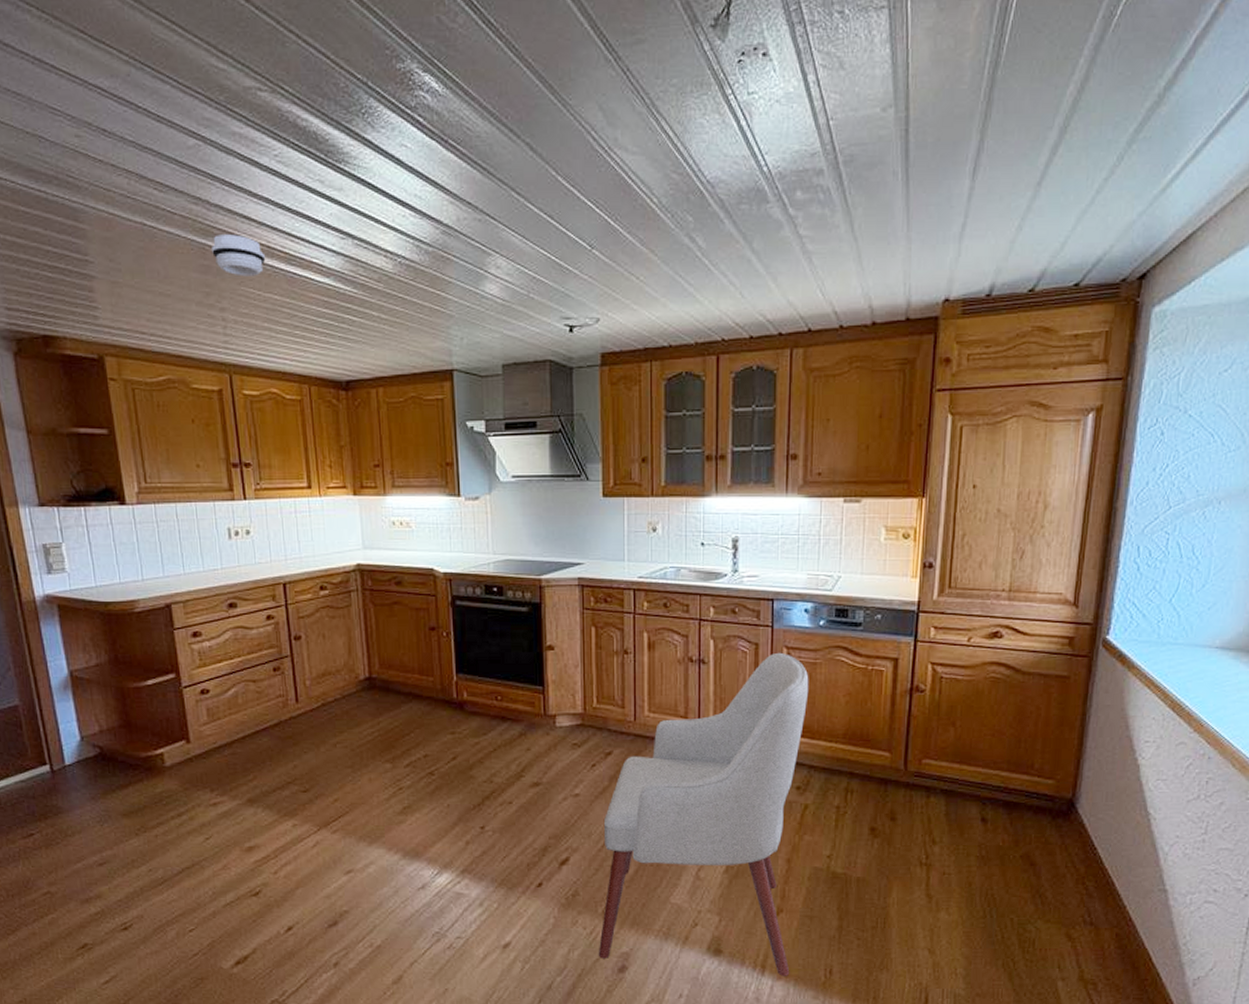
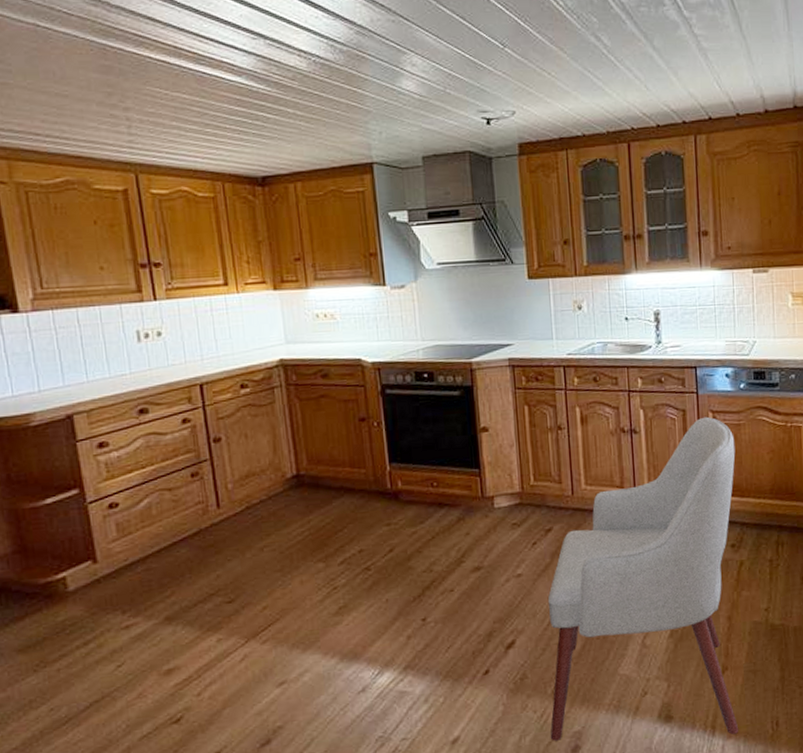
smoke detector: present [212,234,266,277] -> none [113,35,173,76]

